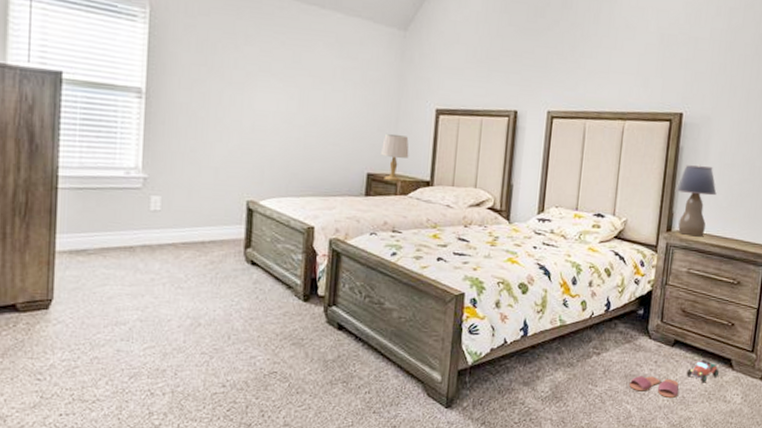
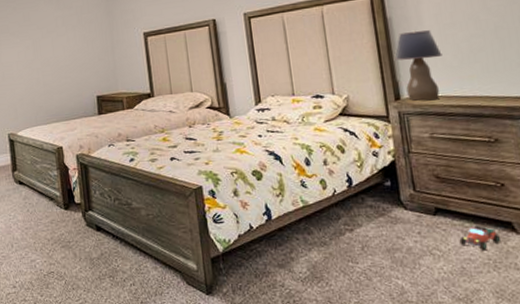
table lamp: present [381,133,409,182] -> none [104,59,128,99]
slippers: present [628,376,679,398] -> none [393,248,457,270]

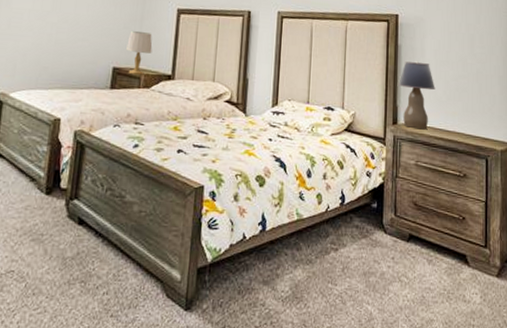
table lamp: none [104,59,128,99] -> present [126,30,153,76]
toy truck: present [459,225,500,251] -> none [424,254,455,281]

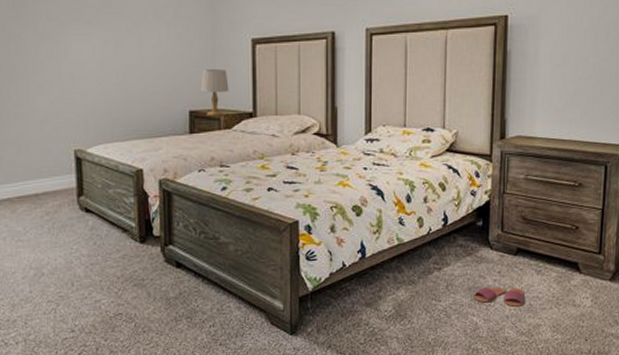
slippers: none [368,273,418,297] -> present [473,287,526,307]
table lamp: present [398,60,435,130] -> none [507,66,550,142]

